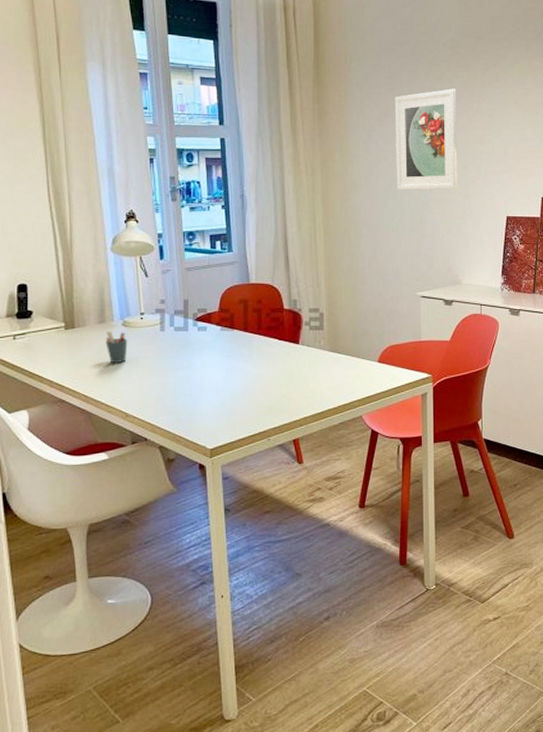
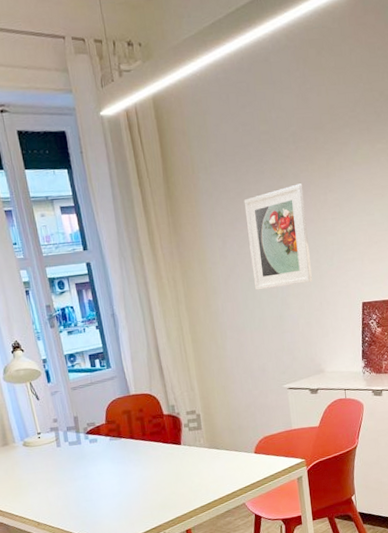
pen holder: present [105,331,128,363] -> none [10,451,31,480]

